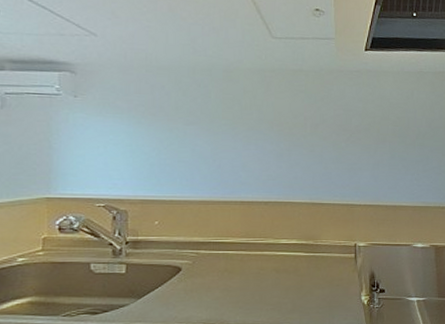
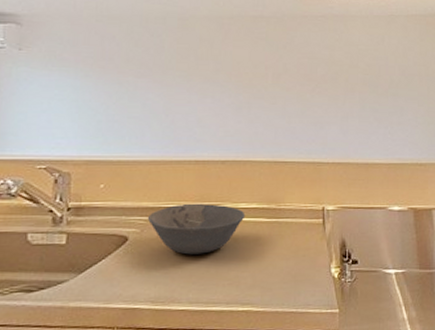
bowl: none [198,239,286,284] -> present [147,203,246,255]

